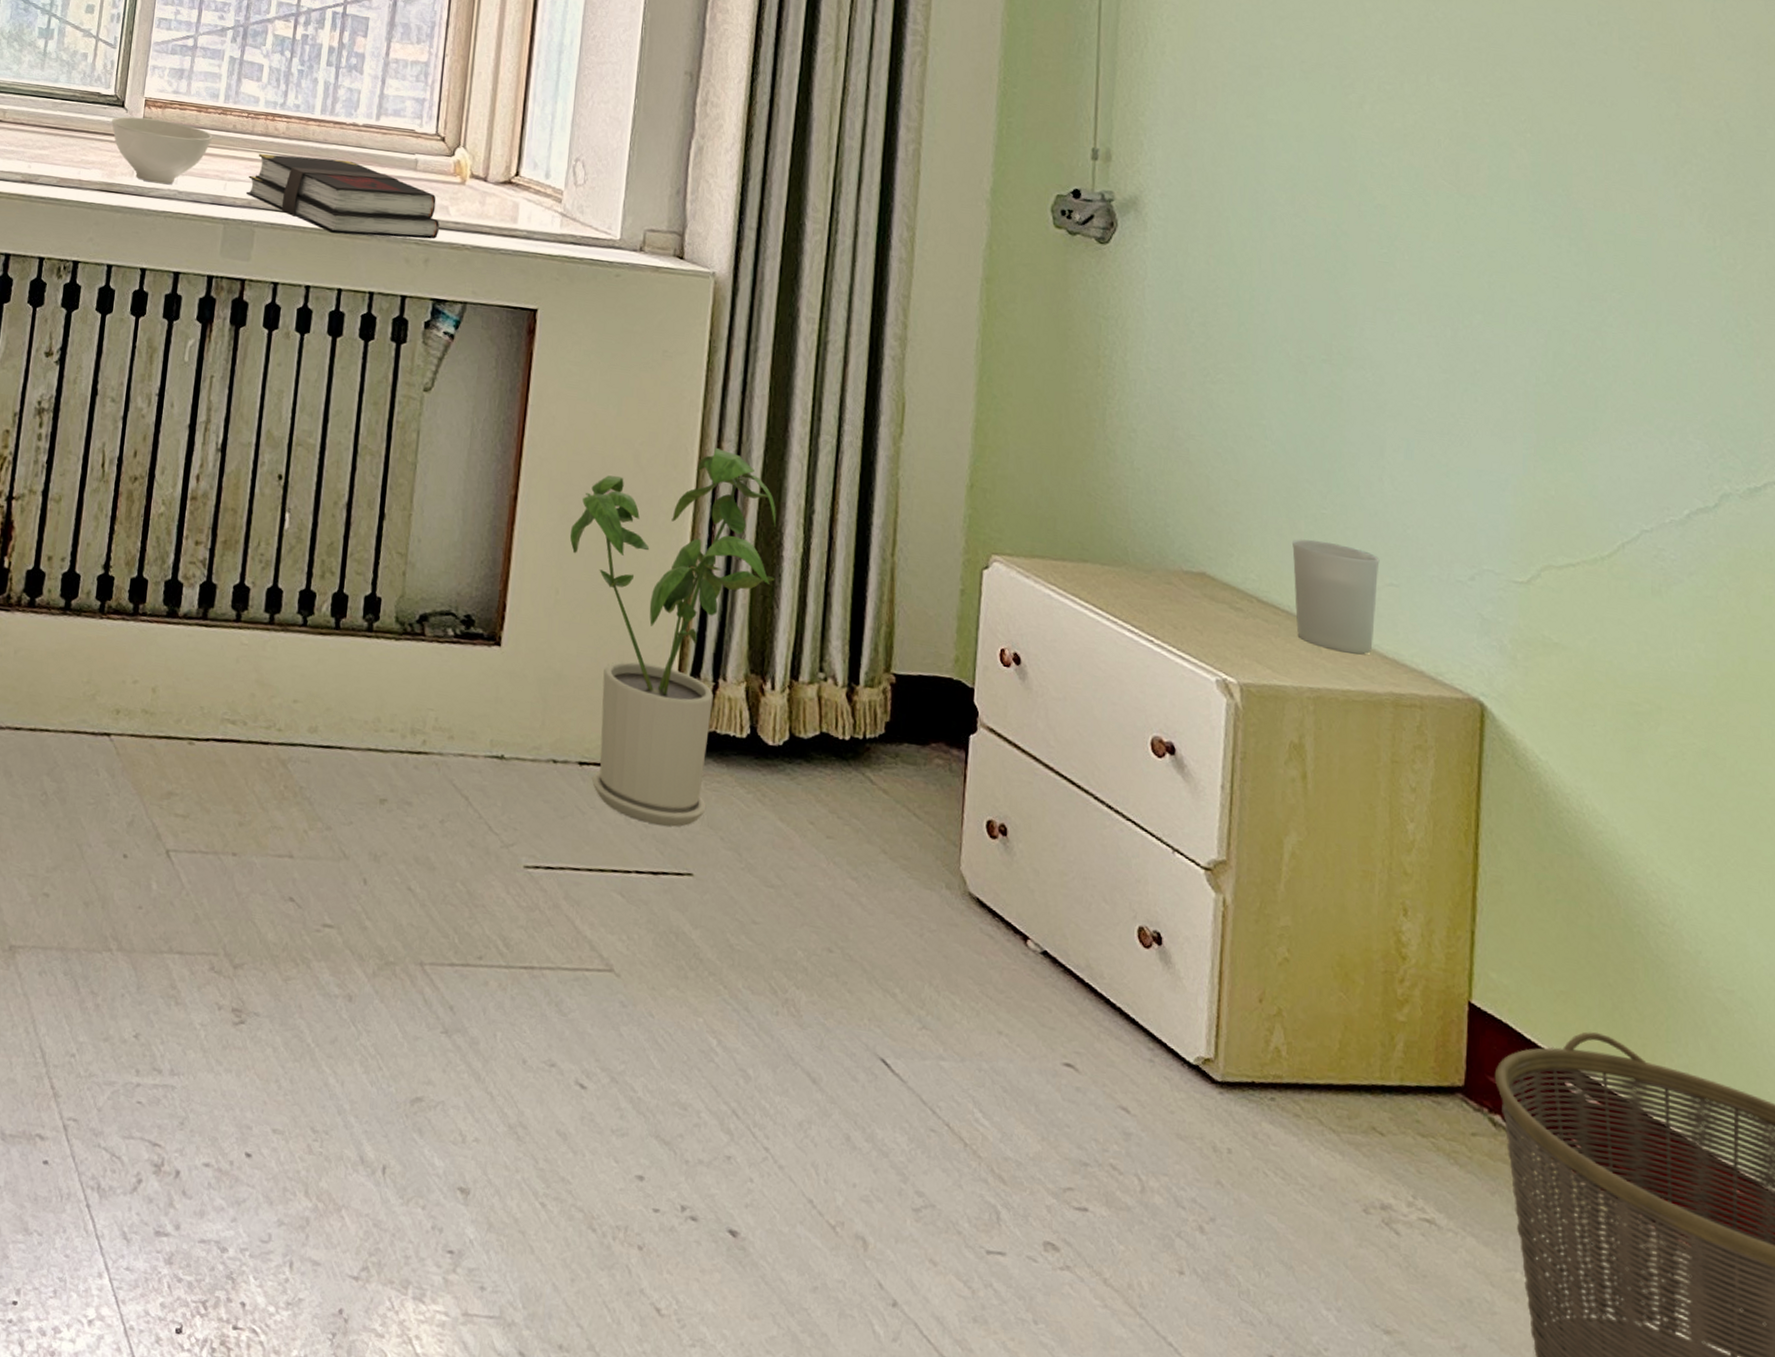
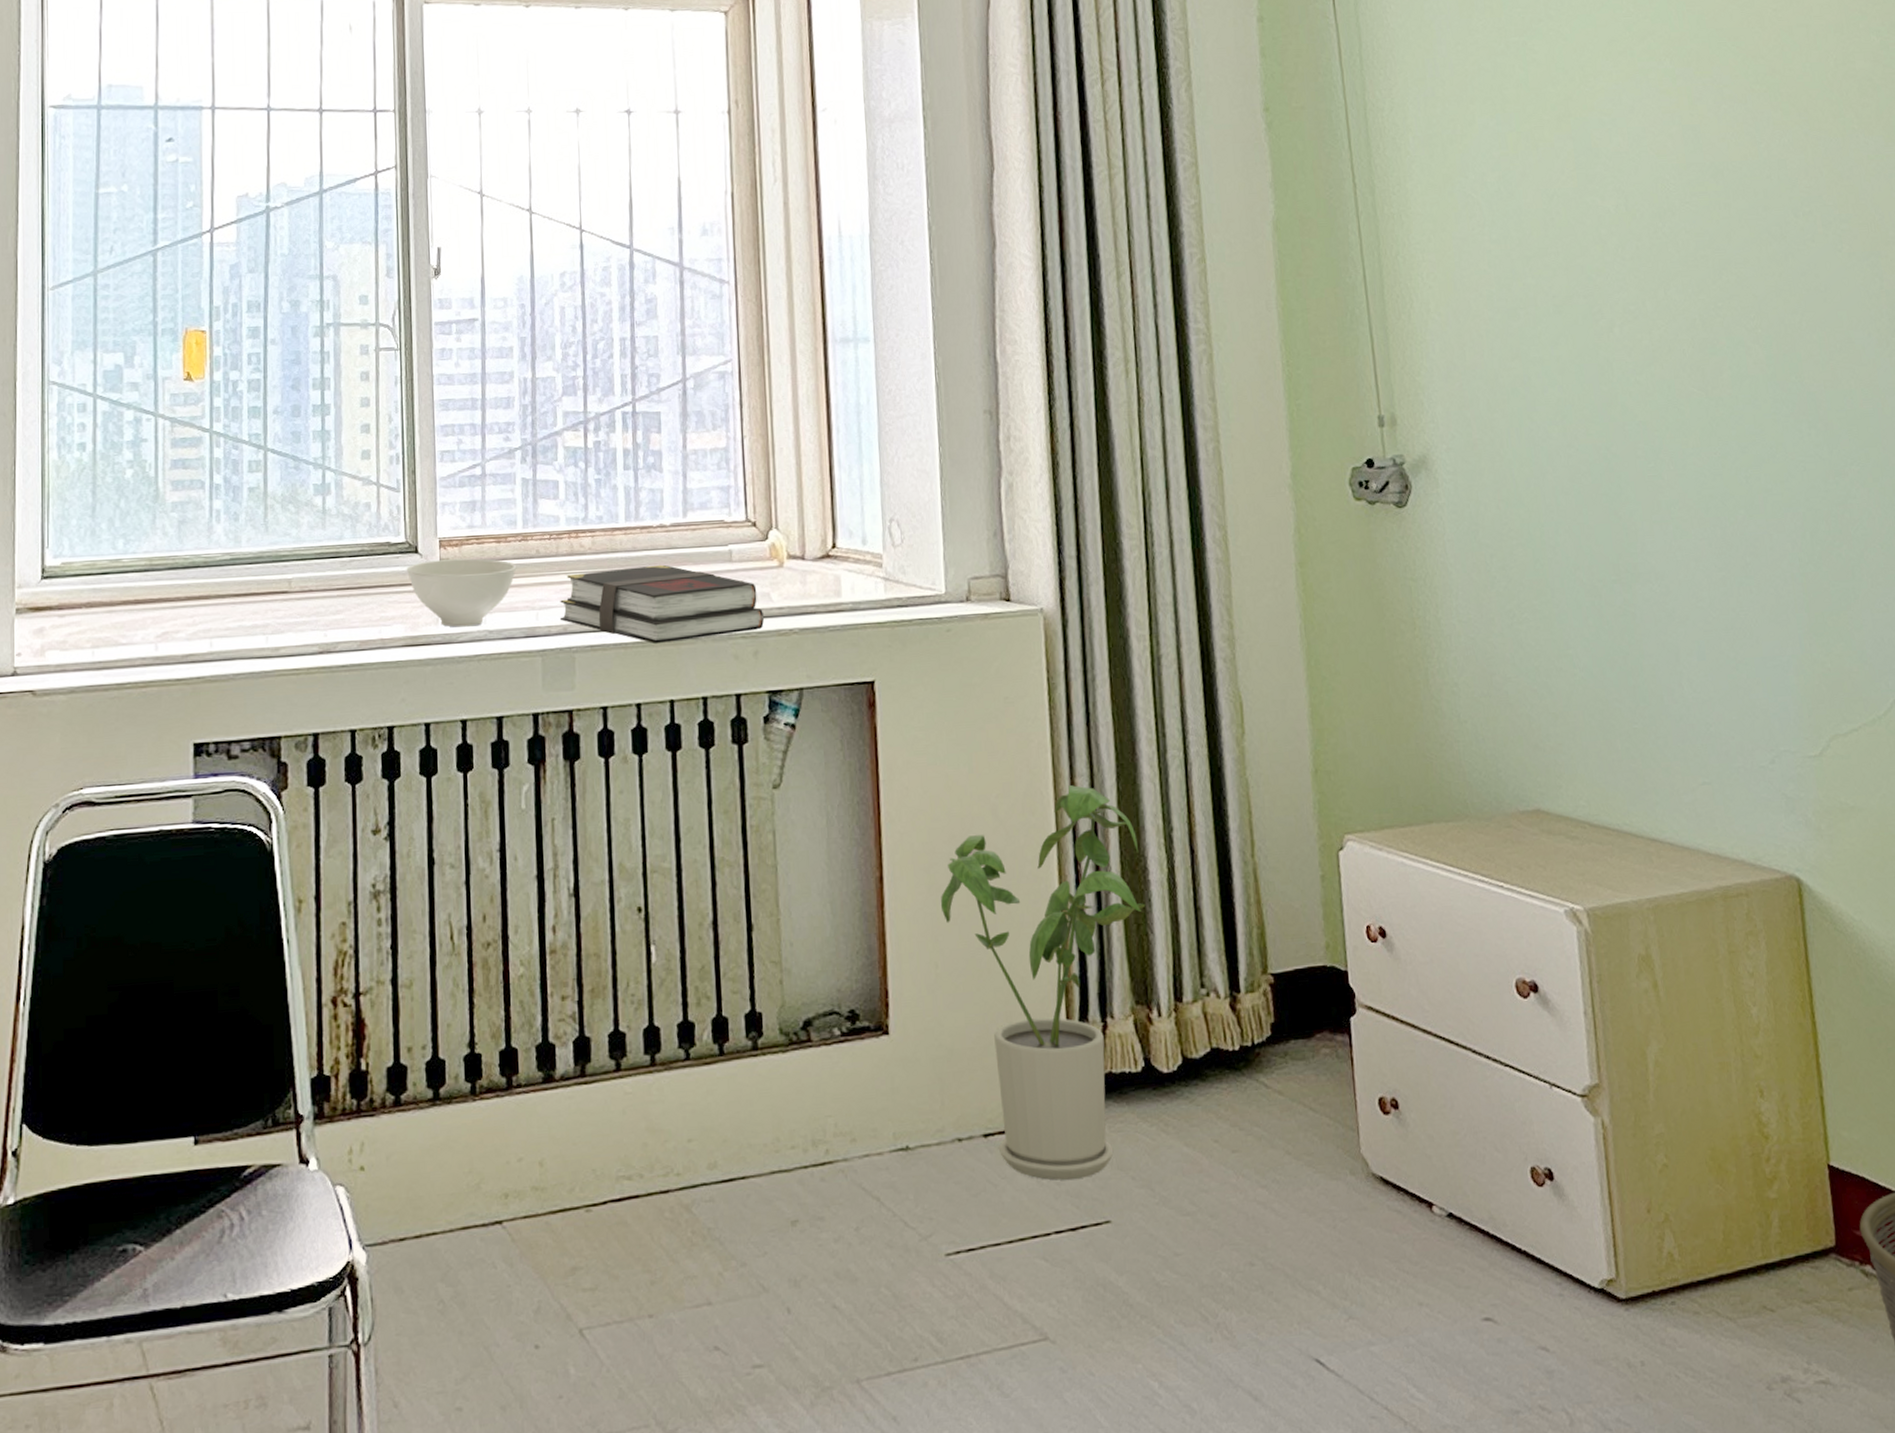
candle holder: present [1292,539,1380,655] -> none [1612,755,1697,859]

